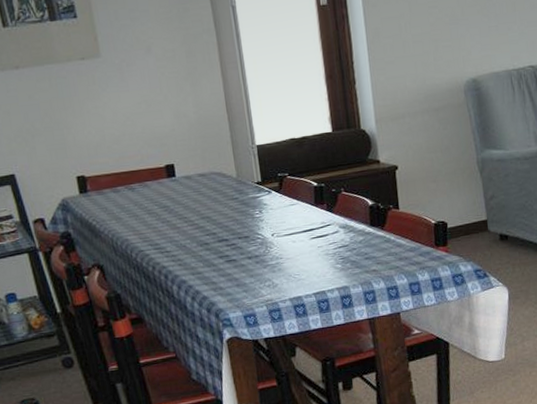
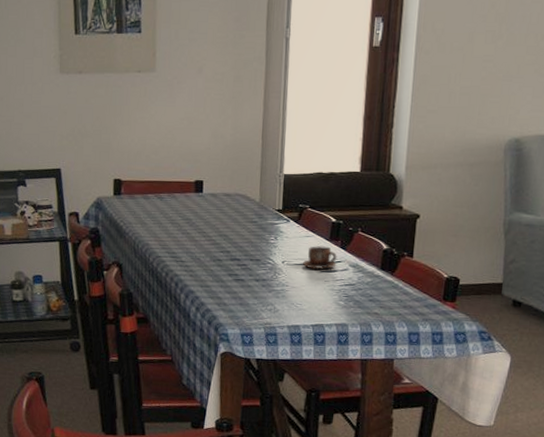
cup: none [292,211,327,237] -> present [302,246,337,270]

